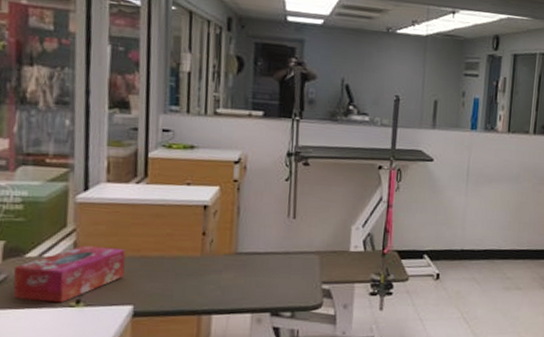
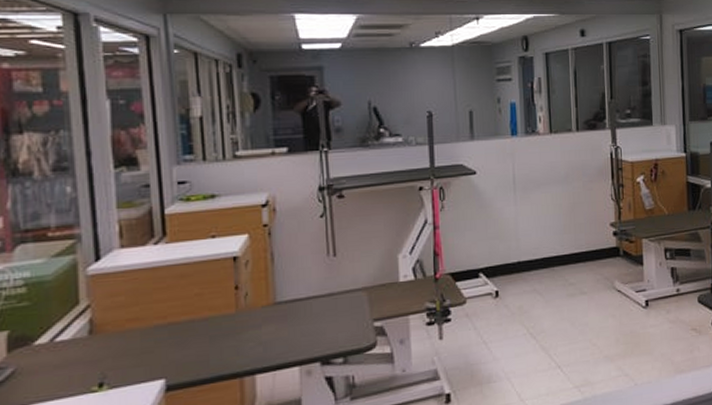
tissue box: present [13,245,126,303] -> none [21,318,151,393]

